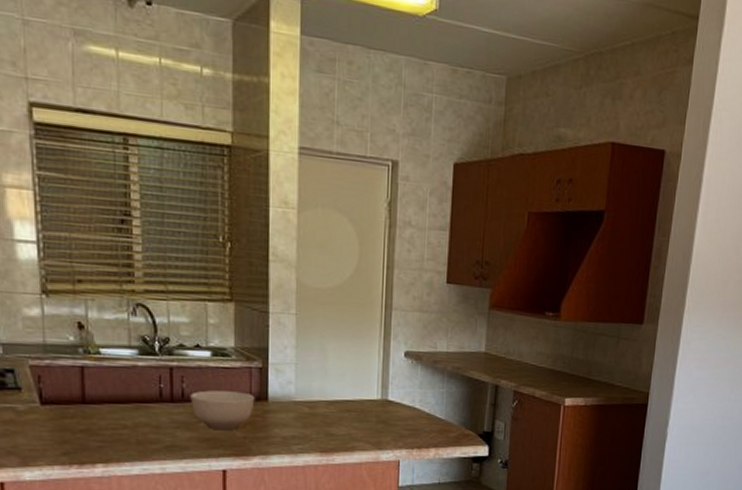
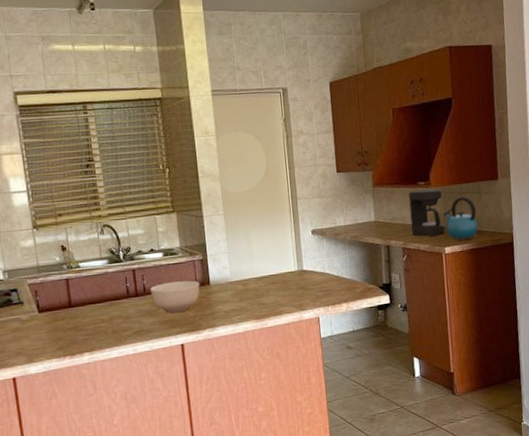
coffee maker: none [528,321,572,382] -> present [408,188,445,237]
kettle: none [570,338,611,392] -> present [443,197,478,240]

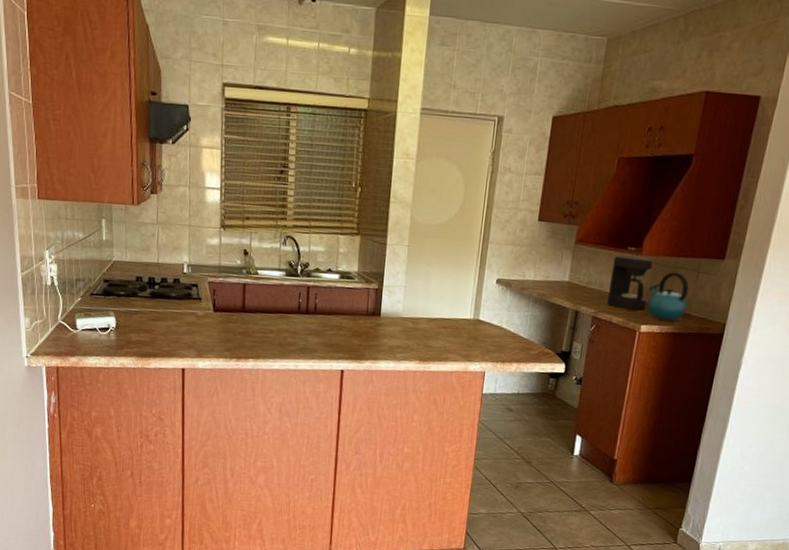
bowl: present [150,280,200,314] -> none [320,305,371,339]

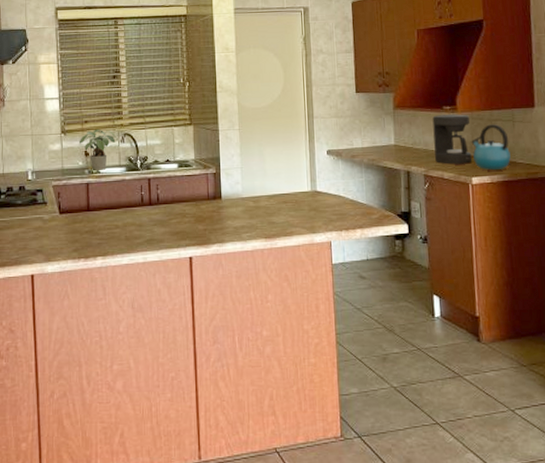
potted plant: none [239,227,279,273] -> present [80,129,117,172]

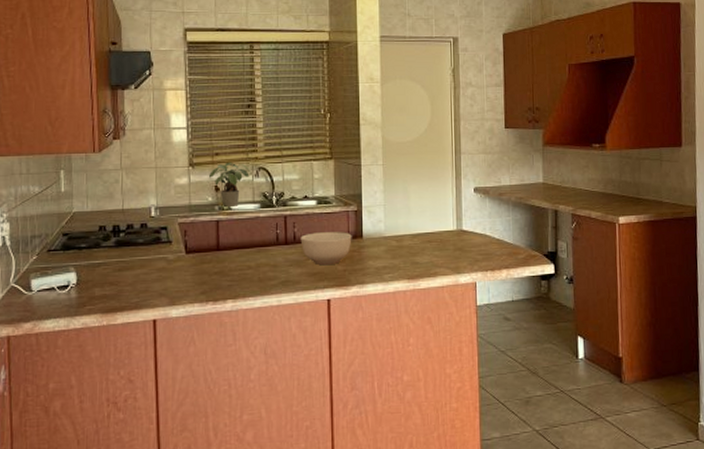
bowl: none [163,192,212,225] -> present [300,231,352,266]
coffee maker: present [432,114,473,165] -> none [581,152,620,204]
kettle: present [471,124,511,170] -> none [619,163,657,209]

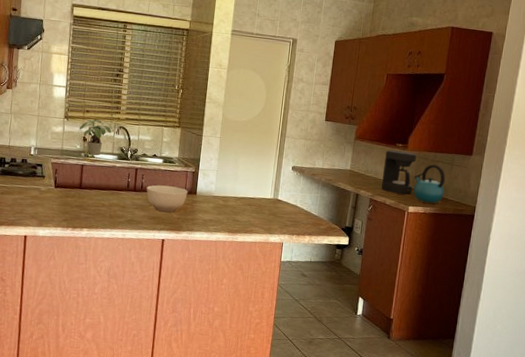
coffee maker: none [581,152,620,204] -> present [381,150,417,195]
kettle: none [619,163,657,209] -> present [413,164,446,203]

